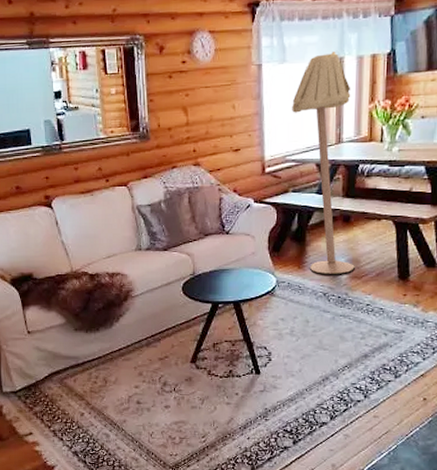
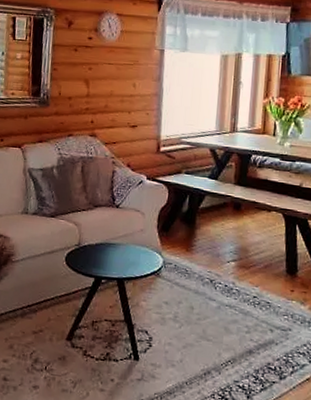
floor lamp: present [292,50,355,274] -> none [190,46,248,262]

